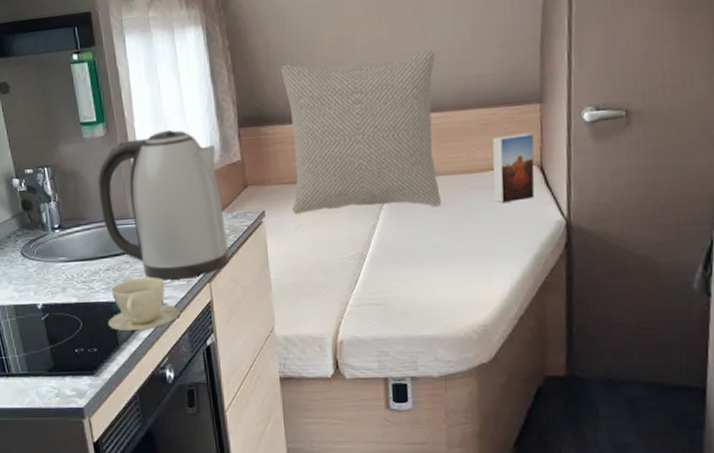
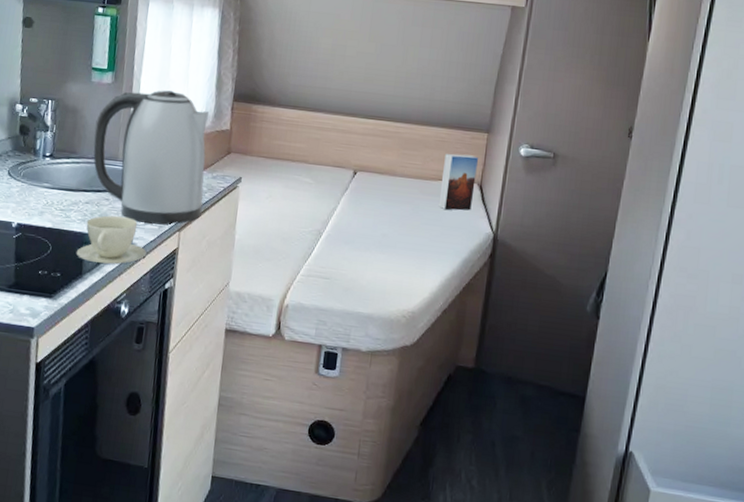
pillow: present [281,50,442,214] -> none [266,56,411,203]

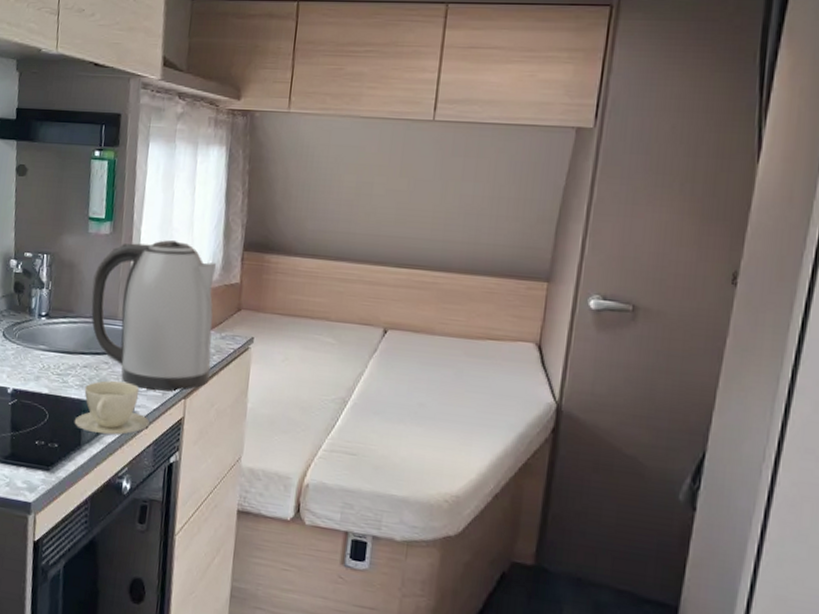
book: present [438,153,478,211] -> none [487,307,536,376]

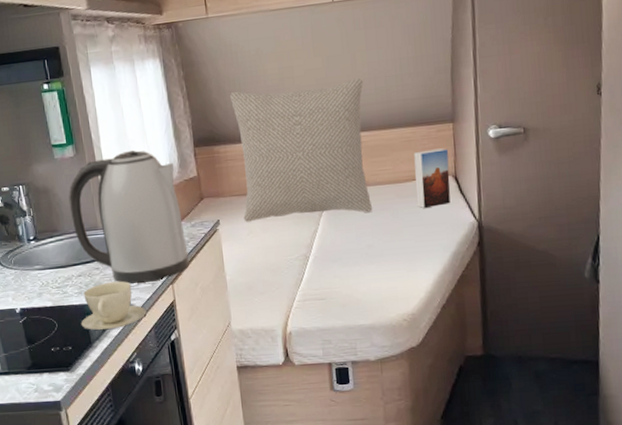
pillow: none [281,198,451,366] -> present [230,78,373,222]
book: none [487,307,536,376] -> present [414,148,451,209]

